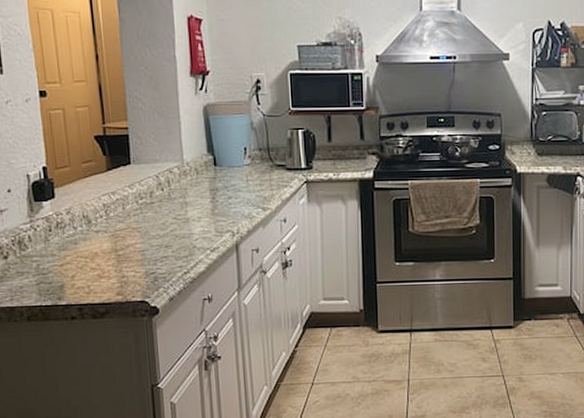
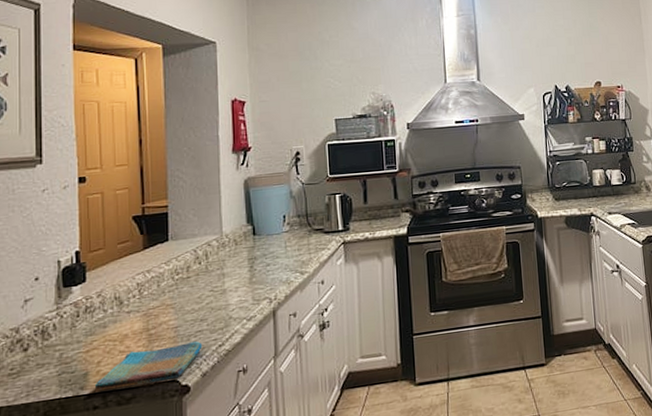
dish towel: none [70,267,169,303] -> present [94,341,203,392]

